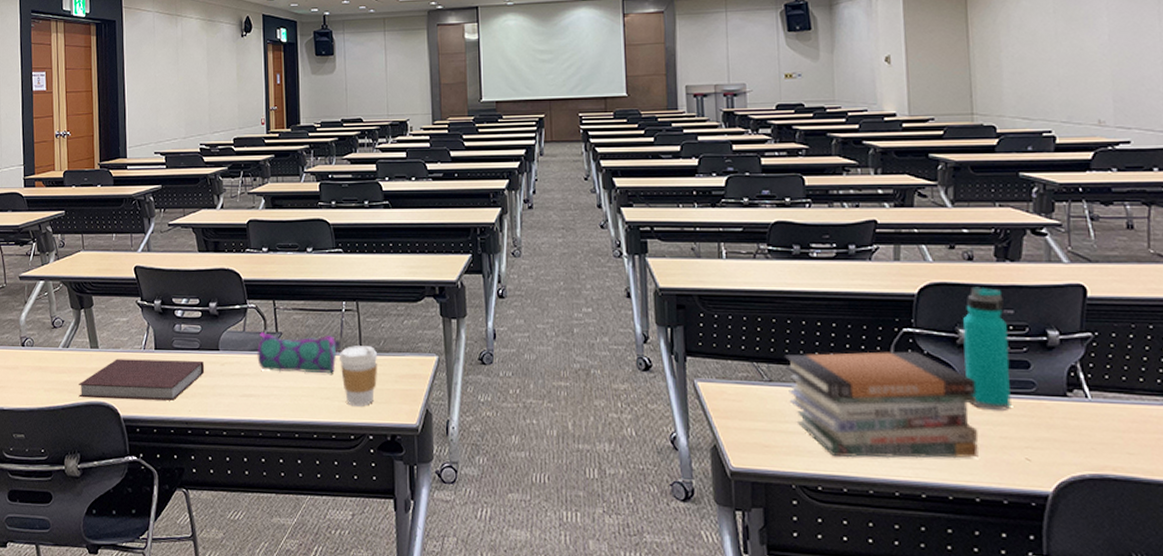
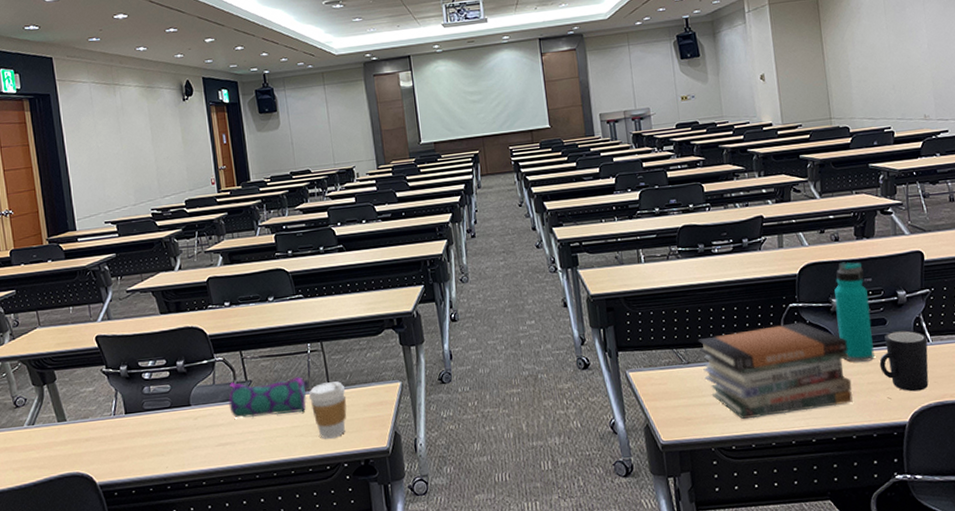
notebook: present [78,359,205,401] -> none [49,419,179,472]
mug: none [1017,379,1086,457] -> present [879,330,929,392]

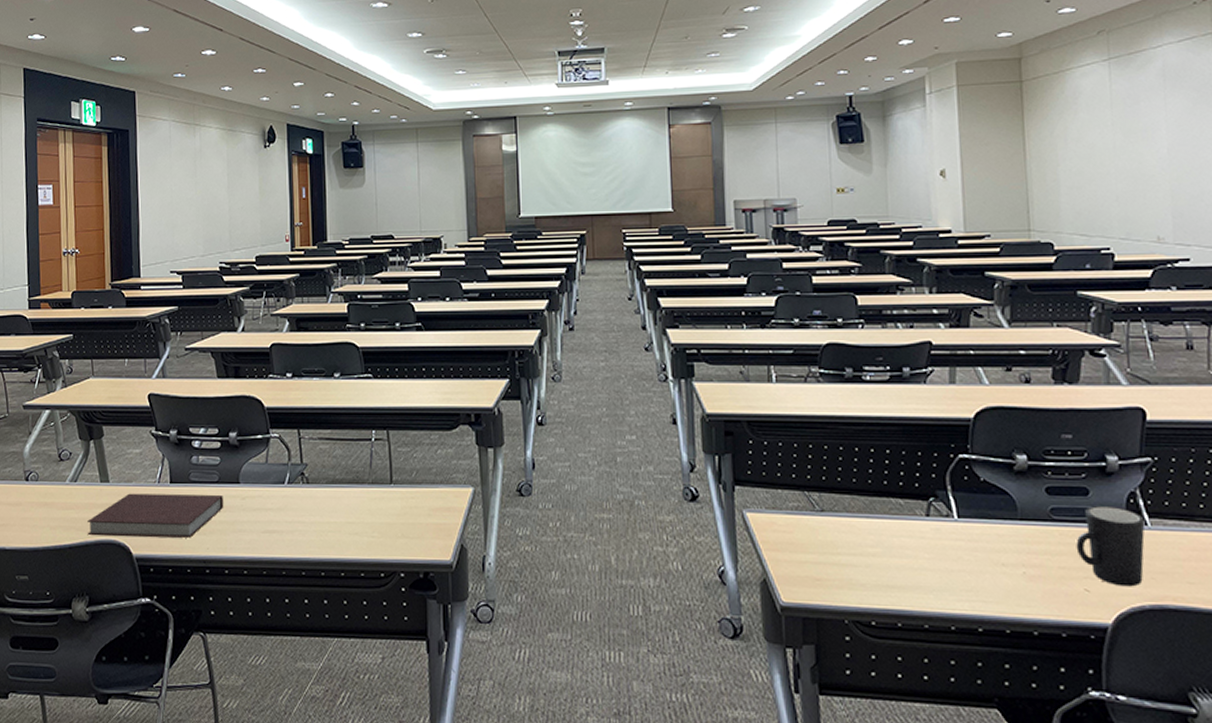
notebook: none [49,419,179,472] -> present [87,493,224,538]
pencil case: present [228,376,310,418] -> none [281,462,370,508]
coffee cup: present [309,381,347,439] -> none [369,477,410,542]
book stack: present [698,322,853,420] -> none [836,478,1037,591]
water bottle: present [834,262,875,362] -> none [1020,410,1070,539]

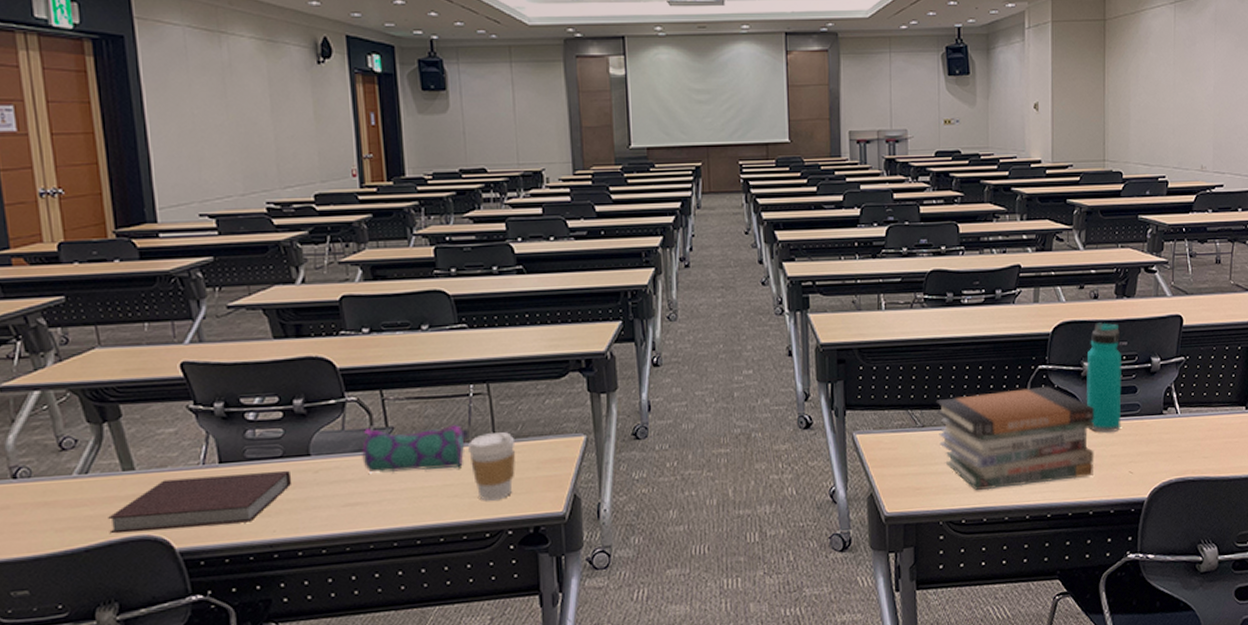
pencil case: none [281,462,370,508] -> present [362,424,470,473]
coffee cup: none [369,477,410,542] -> present [468,432,516,501]
book stack: none [836,478,1037,591] -> present [936,386,1095,491]
water bottle: none [1020,410,1070,539] -> present [1086,322,1123,433]
mug: present [1076,506,1145,587] -> none [1125,400,1176,466]

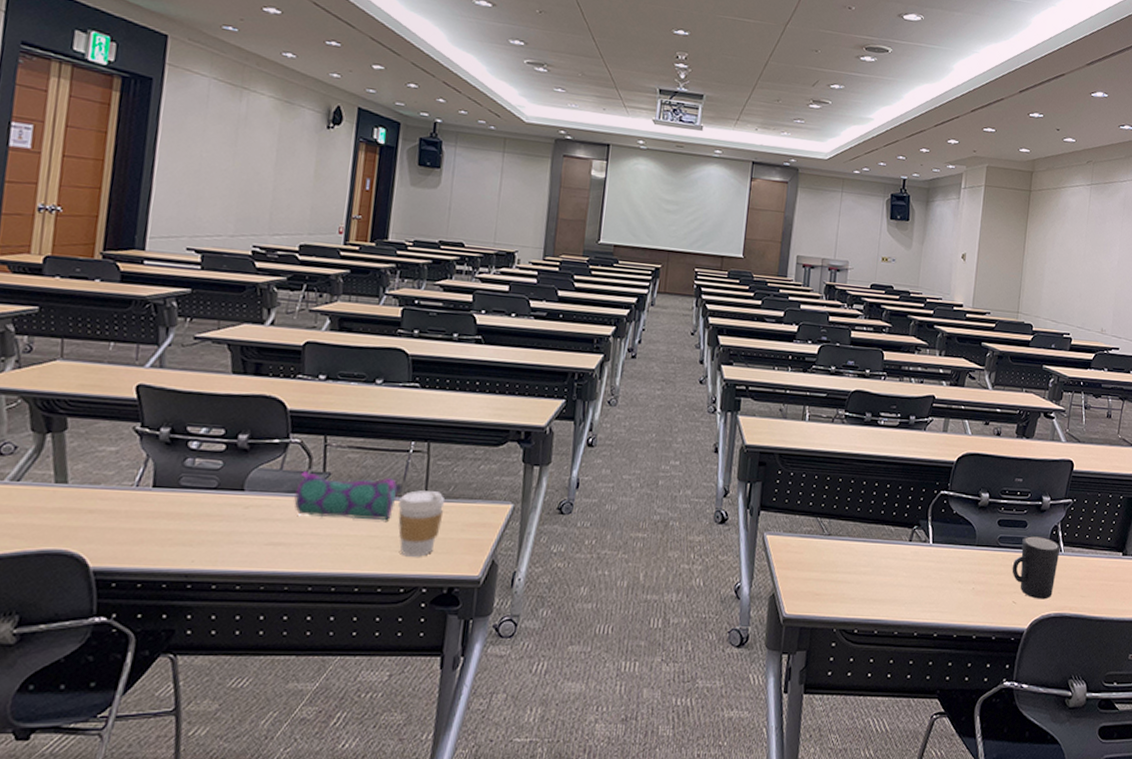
notebook: present [108,471,292,534] -> none [27,497,222,549]
book stack: present [936,386,1095,491] -> none [842,510,987,604]
water bottle: present [1086,322,1123,433] -> none [980,458,1017,562]
mug: none [1125,400,1176,466] -> present [1012,536,1061,600]

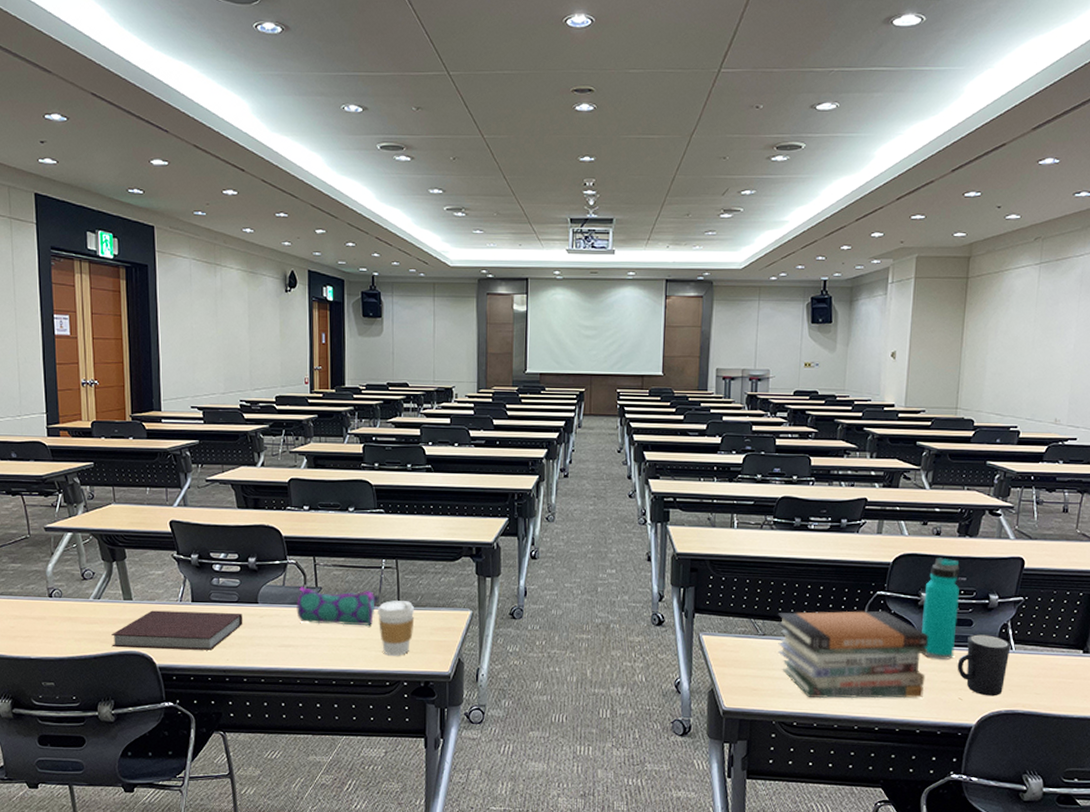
notebook: none [27,497,222,549] -> present [111,610,243,650]
book stack: none [842,510,987,604] -> present [777,610,928,699]
water bottle: none [980,458,1017,562] -> present [921,557,960,660]

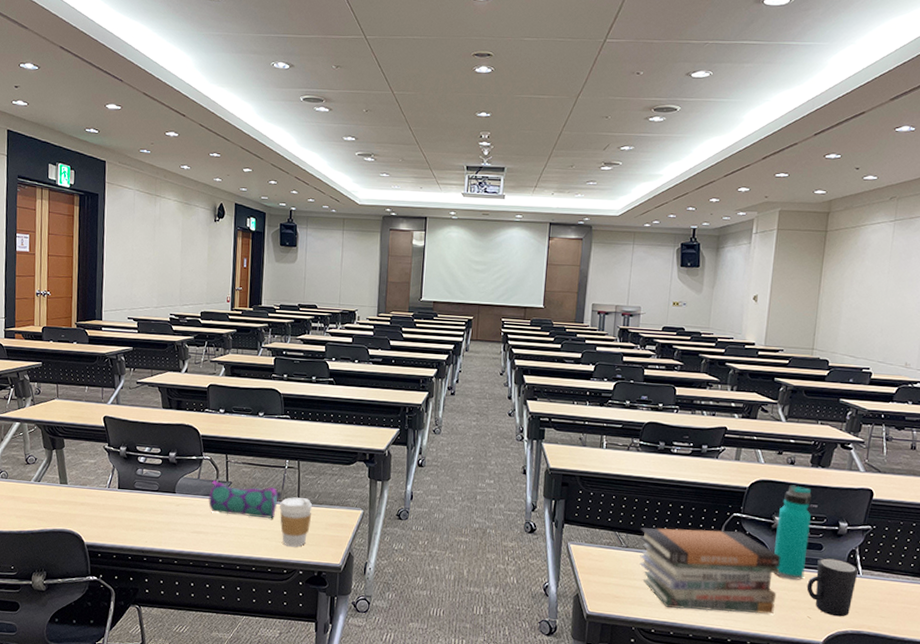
notebook: present [111,610,243,650] -> none [47,494,162,533]

